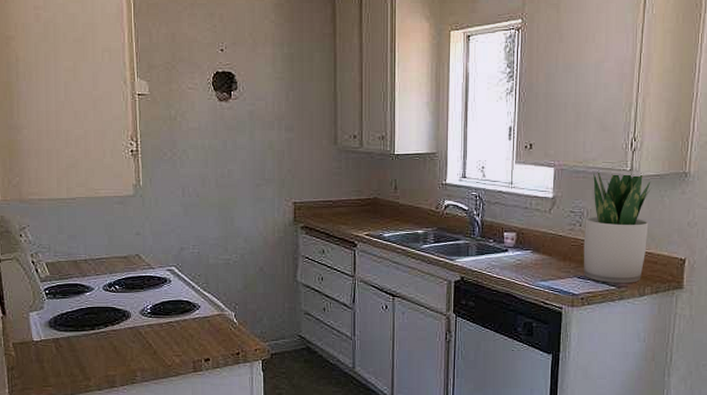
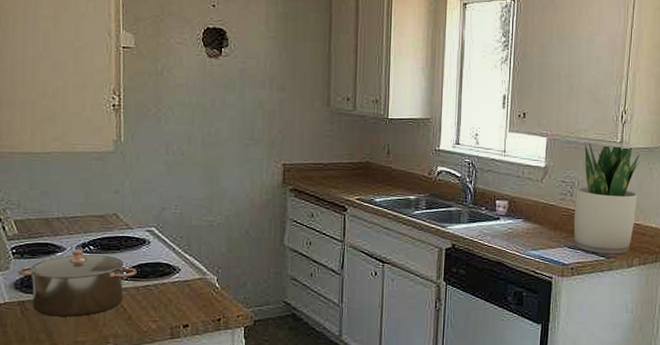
cooking pot: none [51,288,160,352] -> present [18,248,137,317]

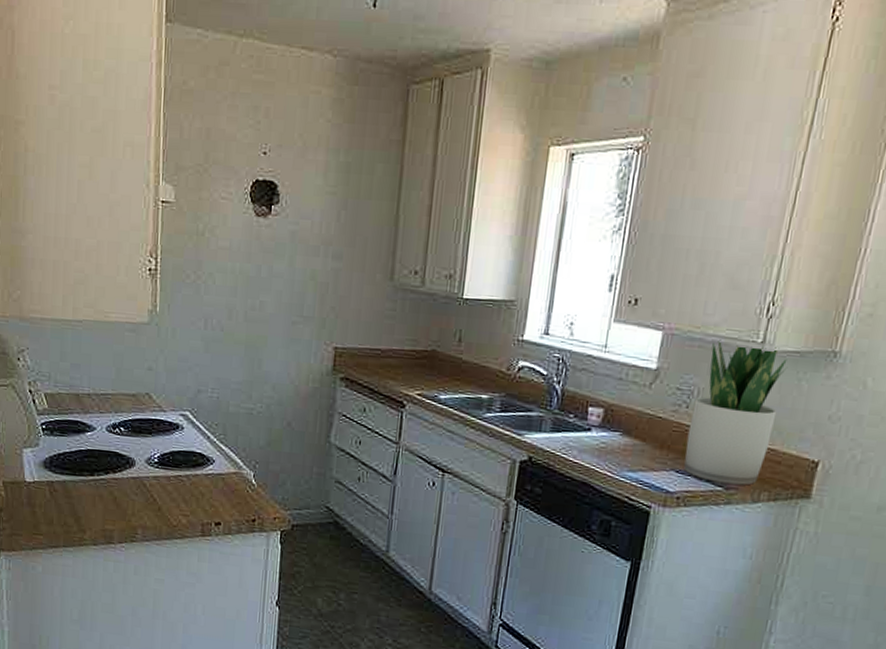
cooking pot: present [18,248,137,317] -> none [47,429,169,503]

